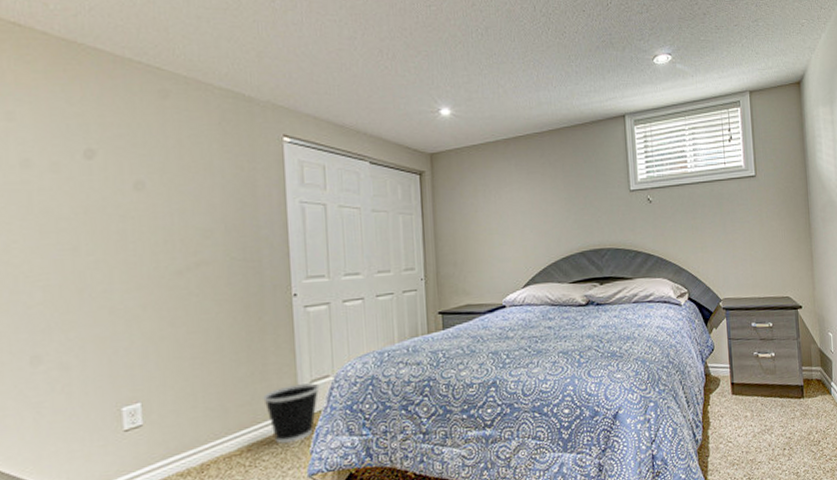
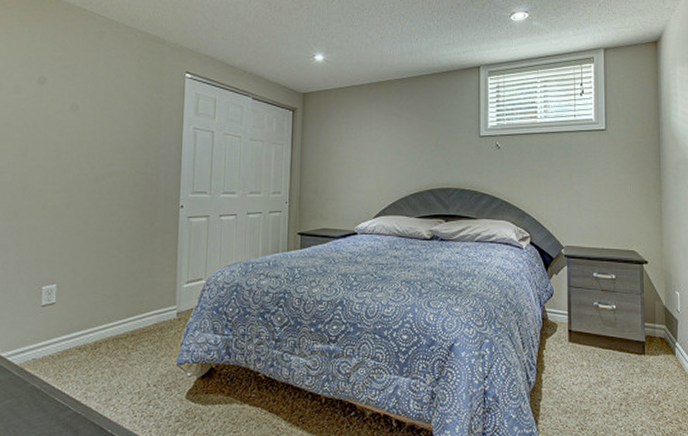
wastebasket: present [263,383,320,444] -> none [148,284,194,333]

